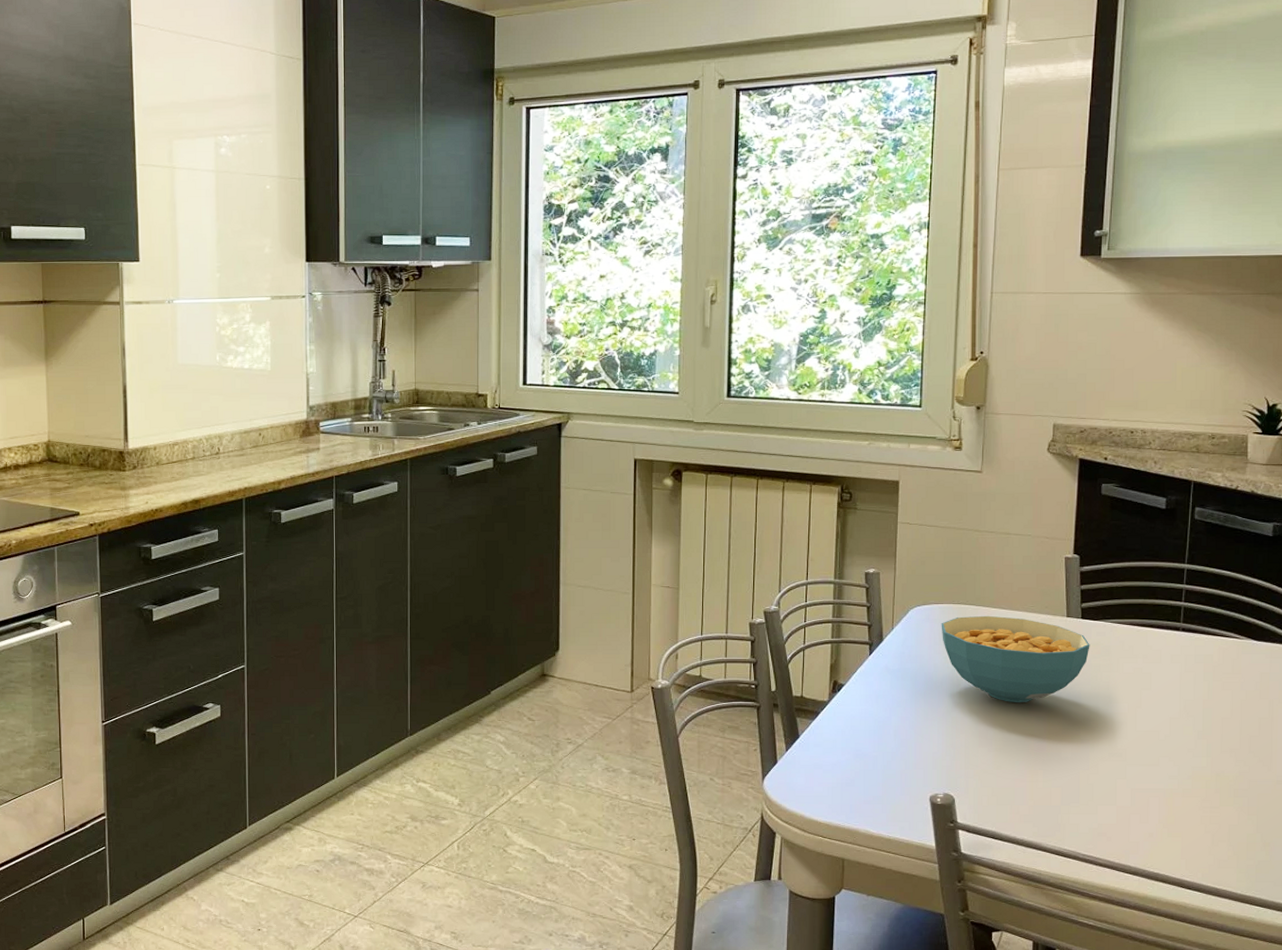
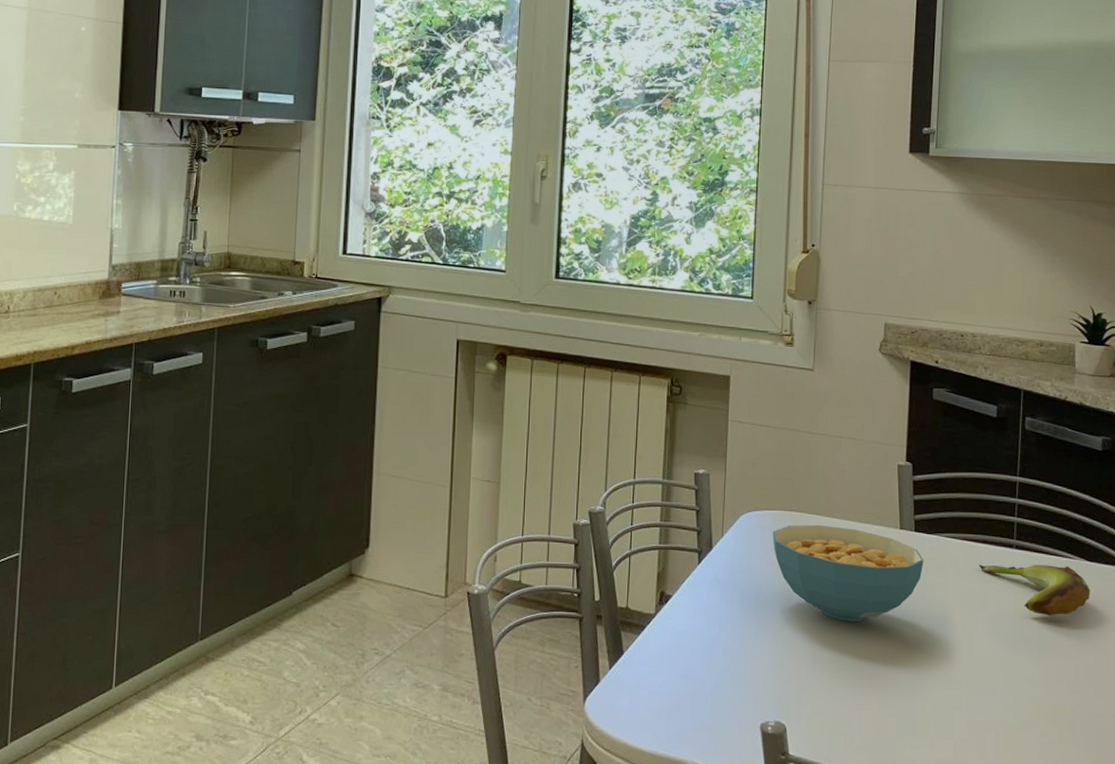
banana: none [1144,645,1257,692] -> present [978,564,1091,616]

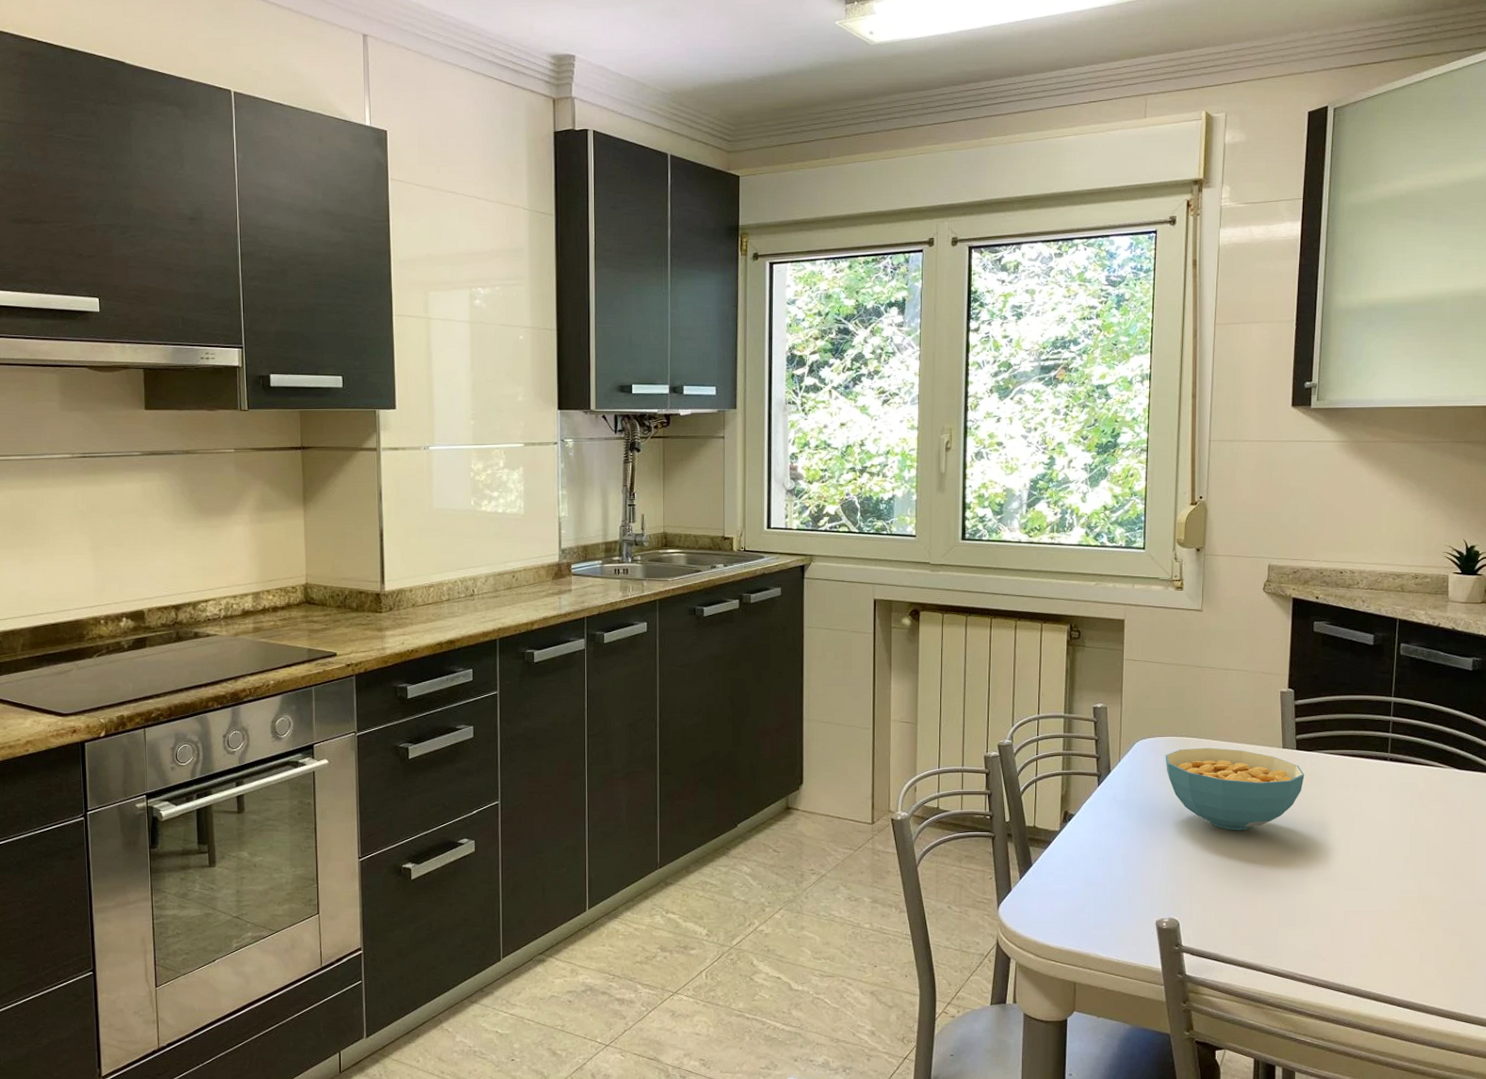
banana: present [978,564,1091,616] -> none [1355,774,1459,819]

